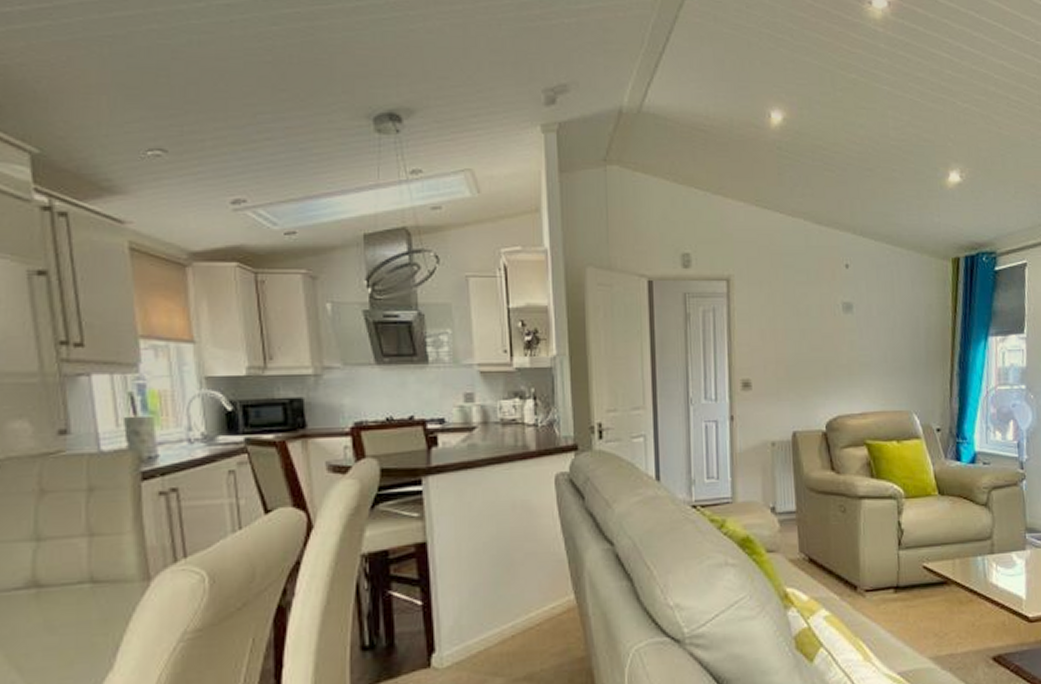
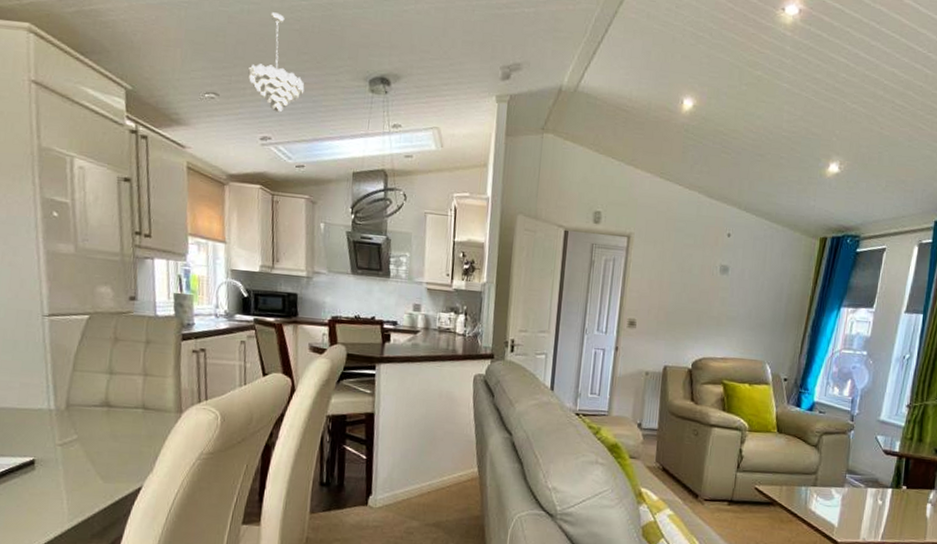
pendant light: none [206,42,287,167] -> present [248,12,305,112]

